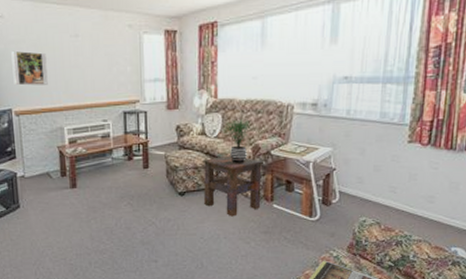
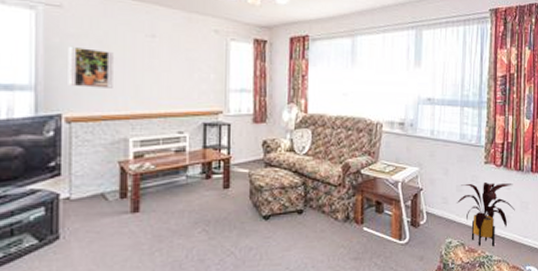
side table: present [203,155,263,217] -> none [290,174,353,242]
potted plant: present [222,119,250,164] -> none [311,136,340,184]
house plant: none [372,162,442,226] -> present [456,183,515,246]

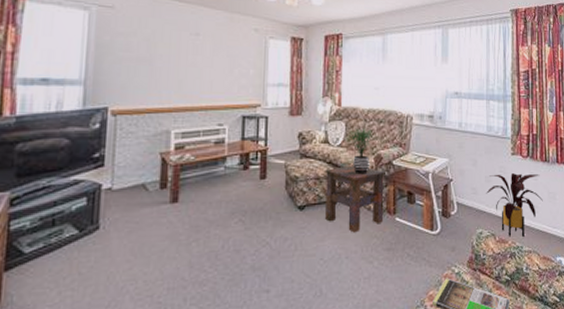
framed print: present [68,46,113,88] -> none [115,43,160,83]
side table: none [290,174,353,242] -> present [325,165,385,233]
potted plant: none [311,136,340,184] -> present [345,128,372,175]

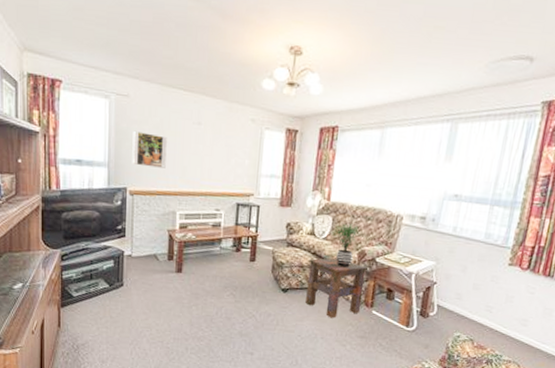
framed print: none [115,43,160,83] -> present [132,130,167,168]
house plant: present [485,173,543,237] -> none [470,283,539,347]

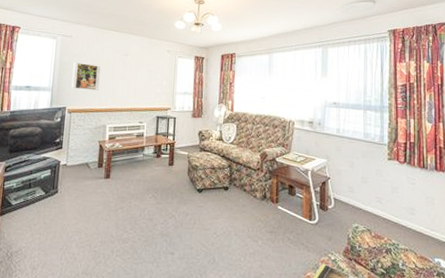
side table: present [306,257,368,318] -> none [219,159,270,215]
potted plant: present [331,223,359,268] -> none [236,129,259,168]

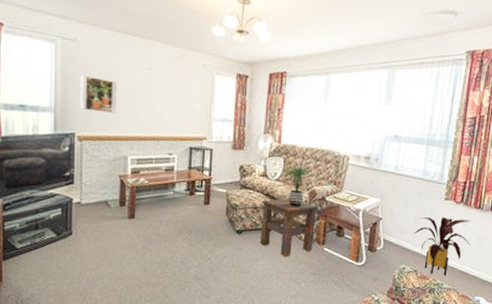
side table: none [219,159,270,215] -> present [260,198,318,257]
potted plant: none [236,129,259,168] -> present [282,164,309,208]
house plant: none [361,177,421,235] -> present [413,217,471,276]

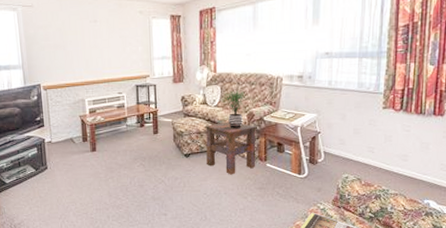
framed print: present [80,75,117,113] -> none [40,34,71,64]
house plant: present [413,217,471,276] -> none [353,126,414,182]

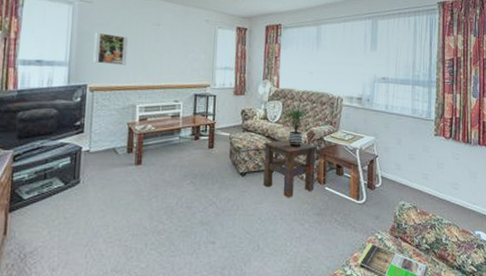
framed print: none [40,34,71,64] -> present [93,32,128,65]

